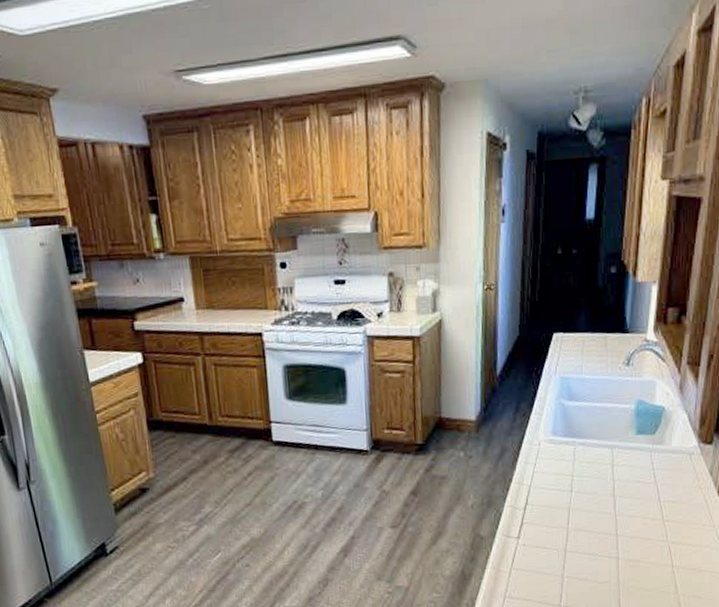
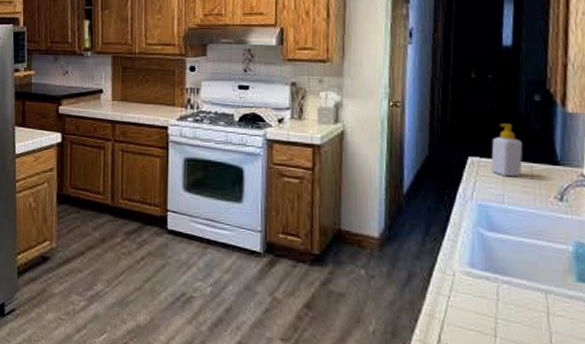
soap bottle: none [573,297,600,349] -> present [491,123,523,177]

